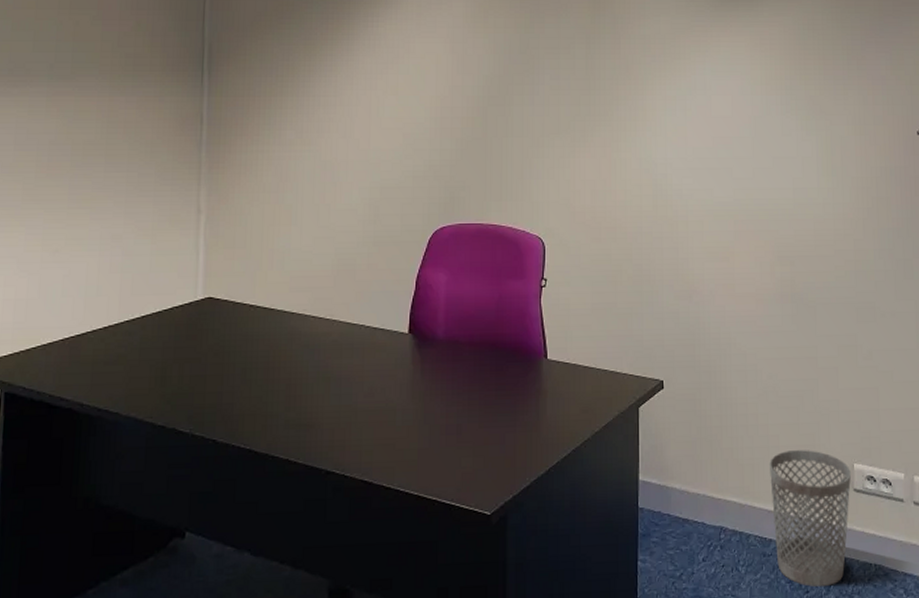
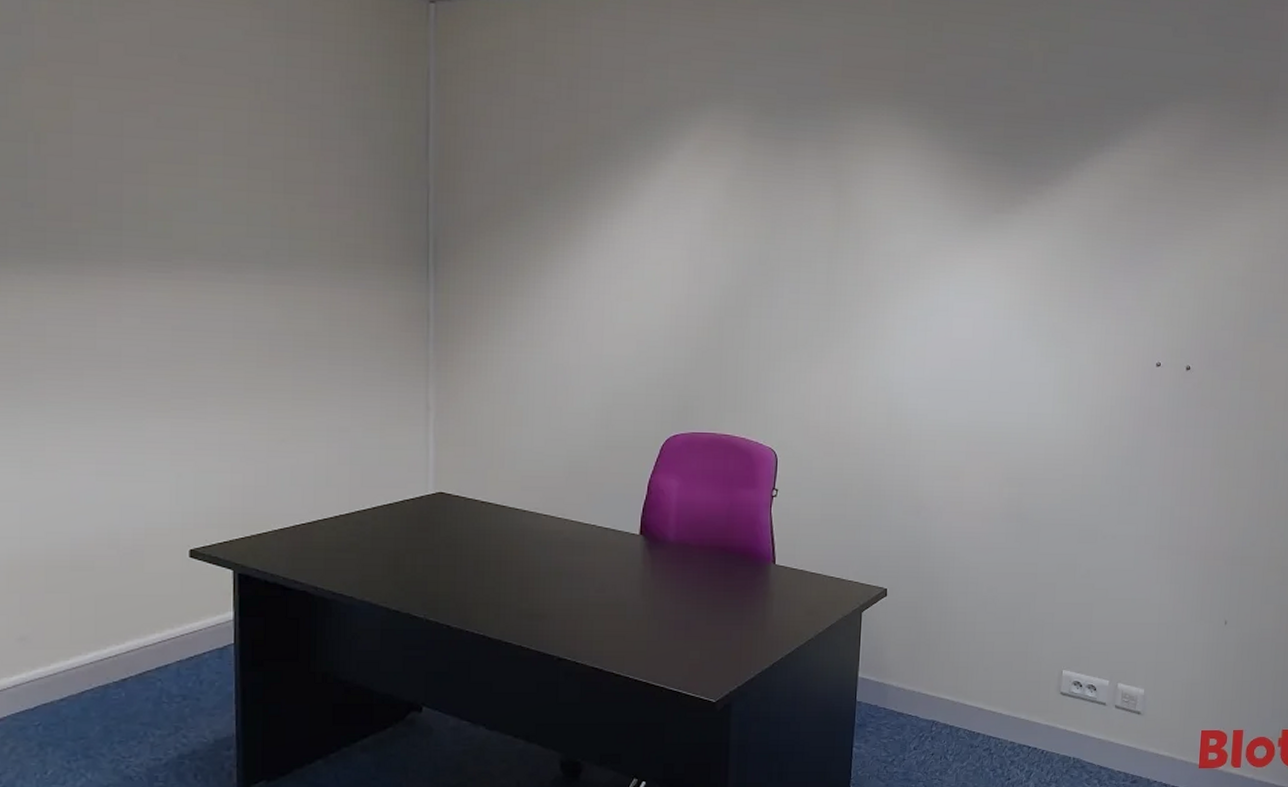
wastebasket: present [770,450,852,588] -> none [982,656,1060,776]

